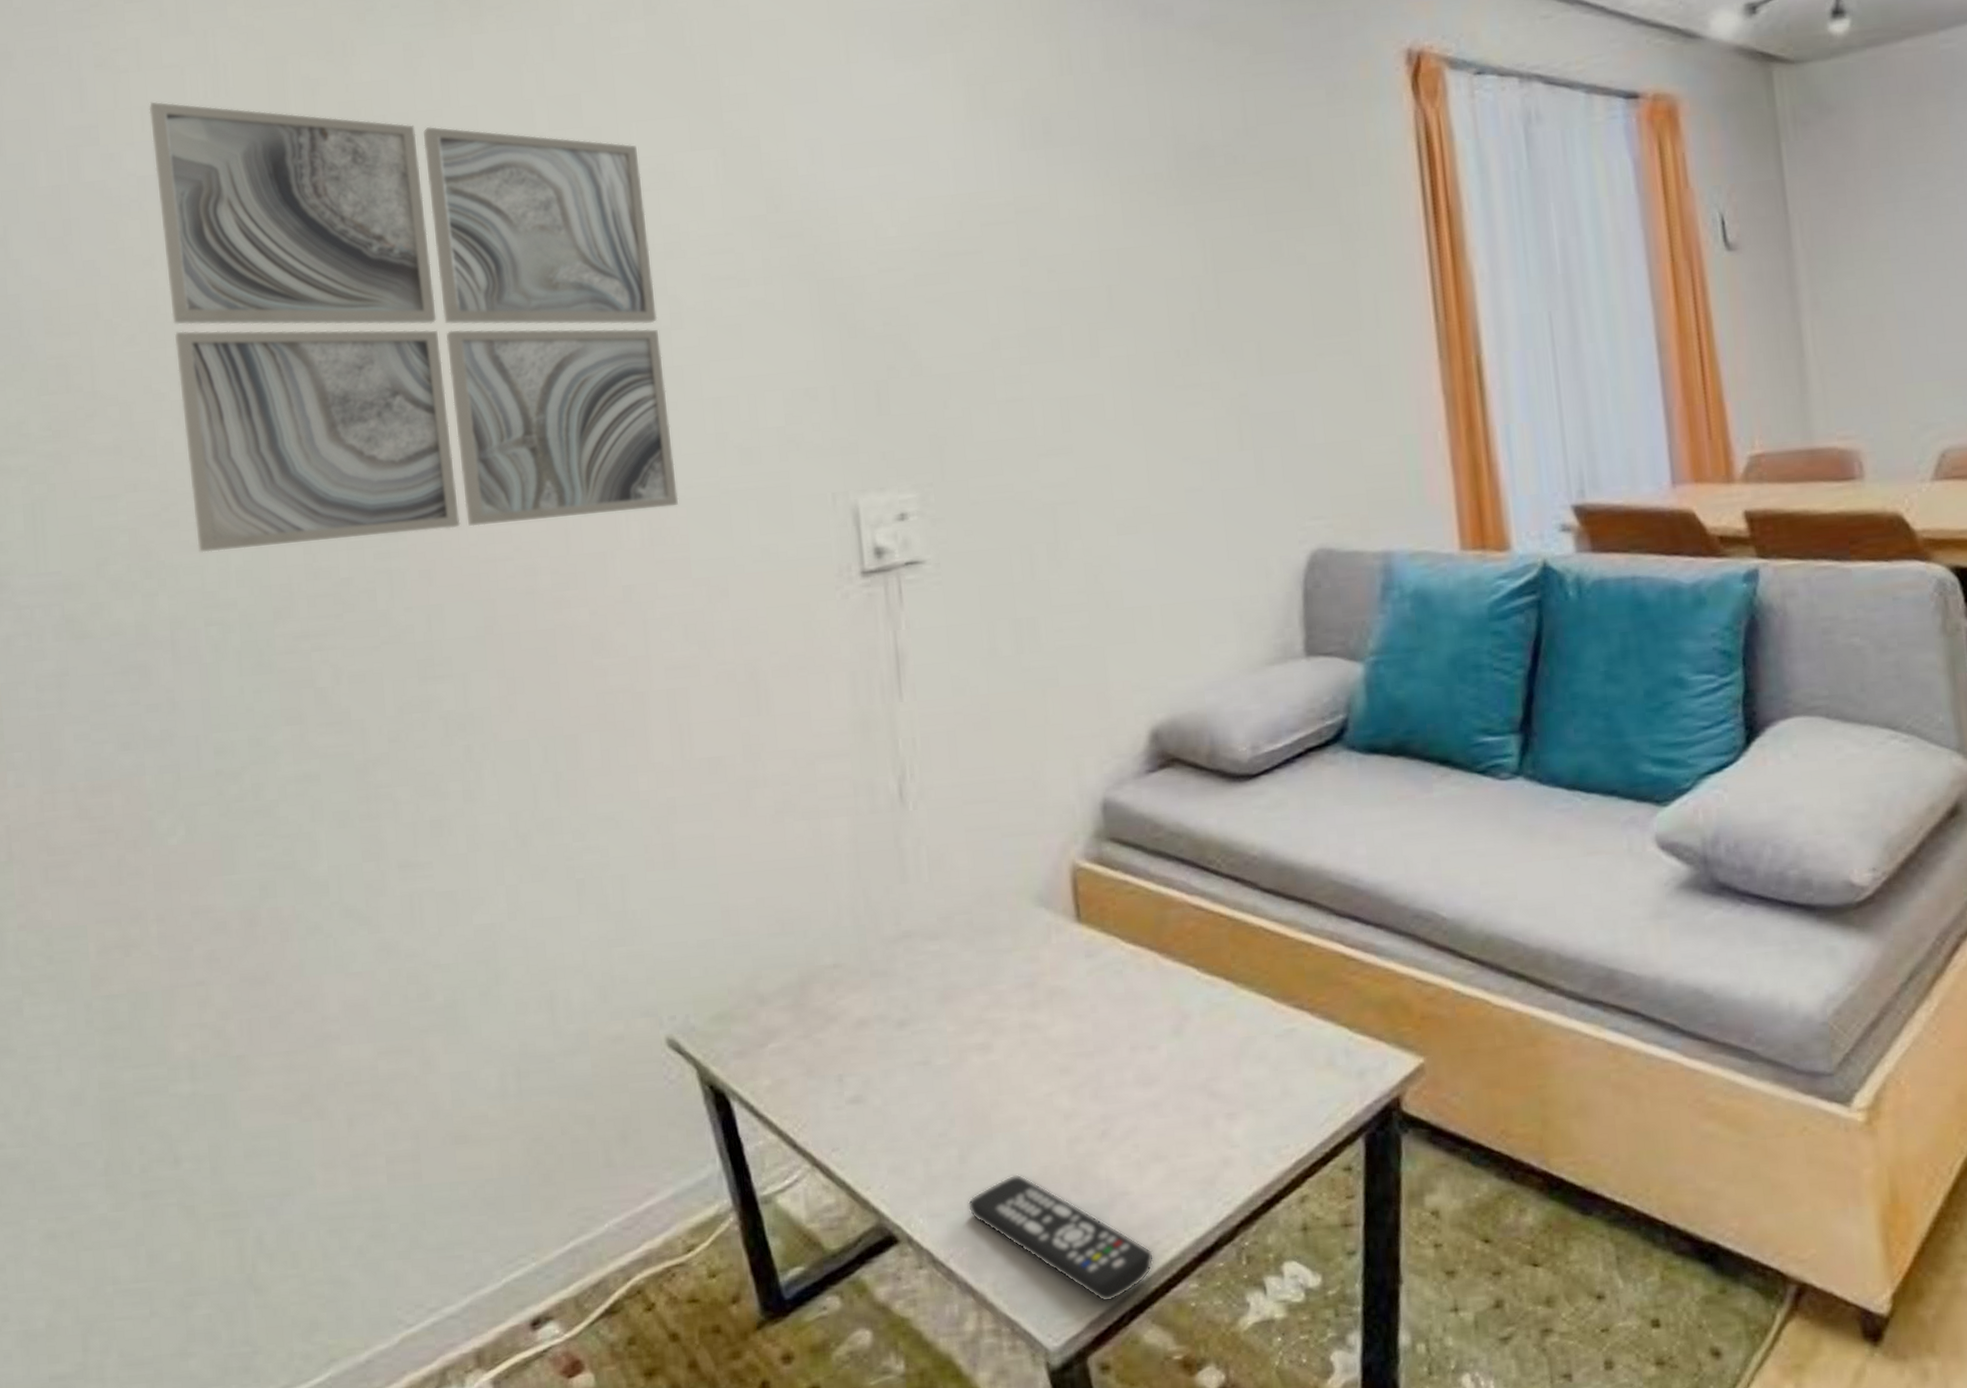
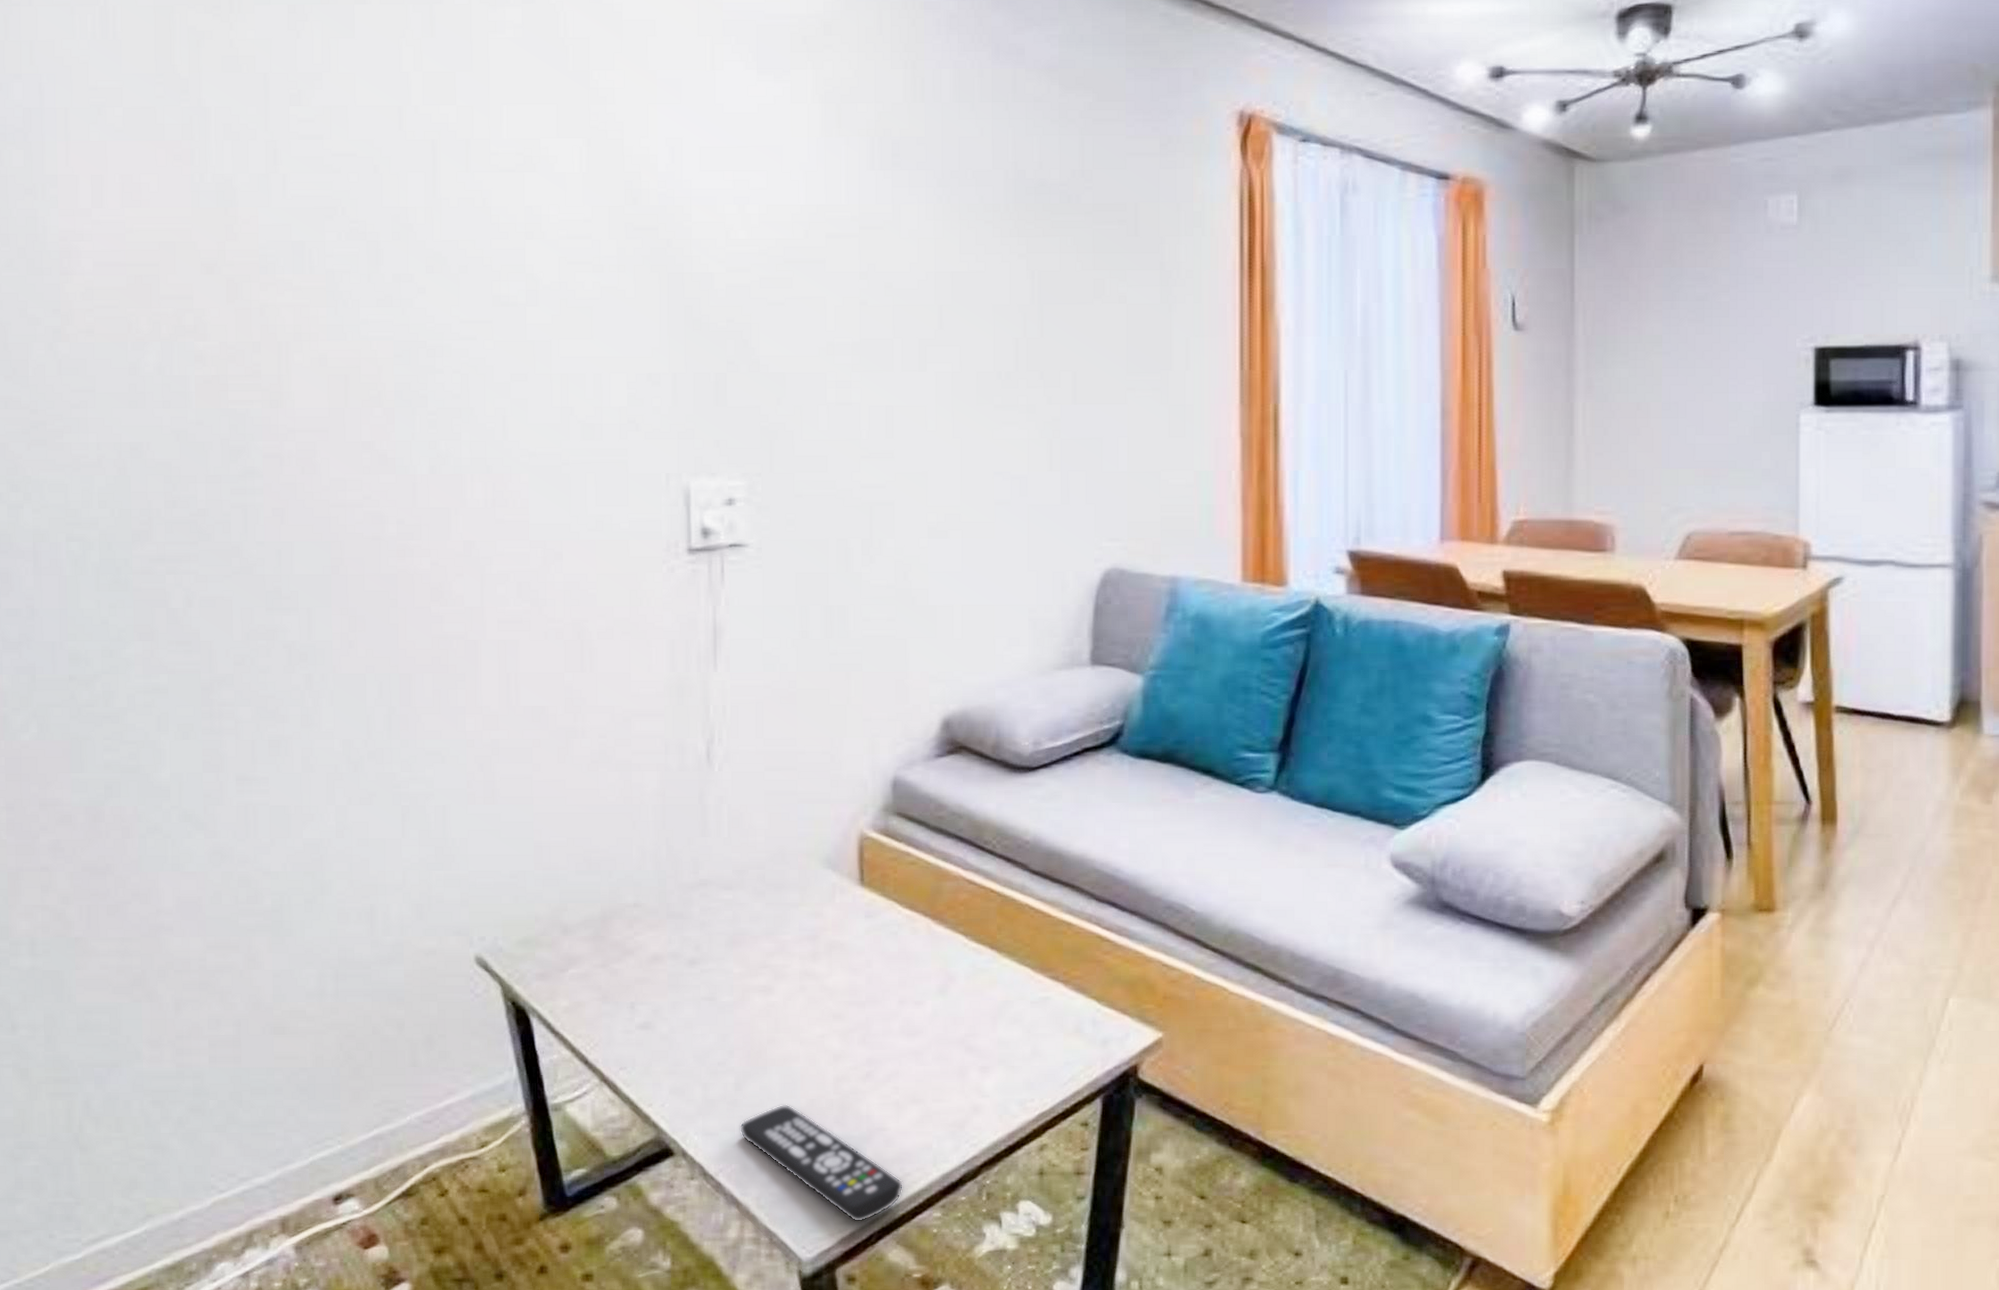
wall art: present [149,101,679,553] -> none [38,37,522,473]

